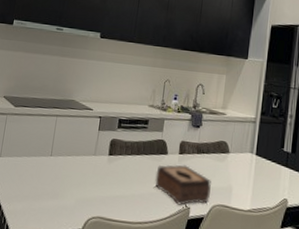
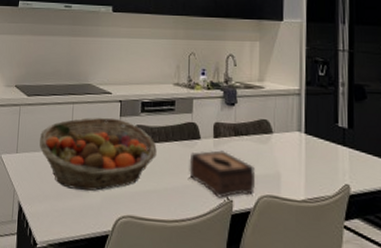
fruit basket: none [22,129,129,194] -> present [39,117,157,191]

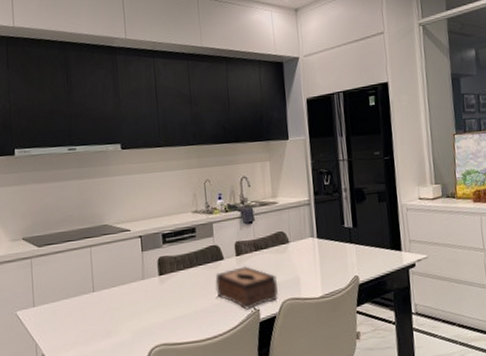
fruit basket: present [39,117,157,191] -> none [58,253,183,331]

